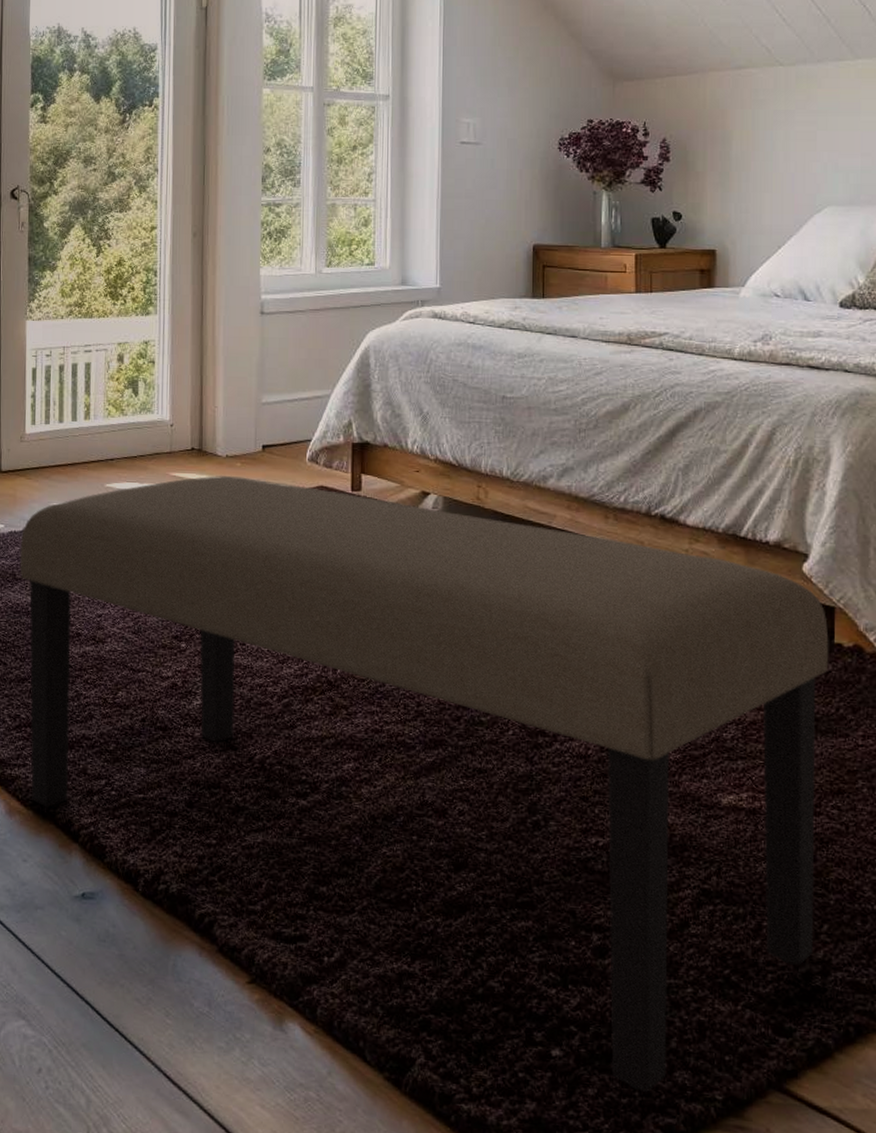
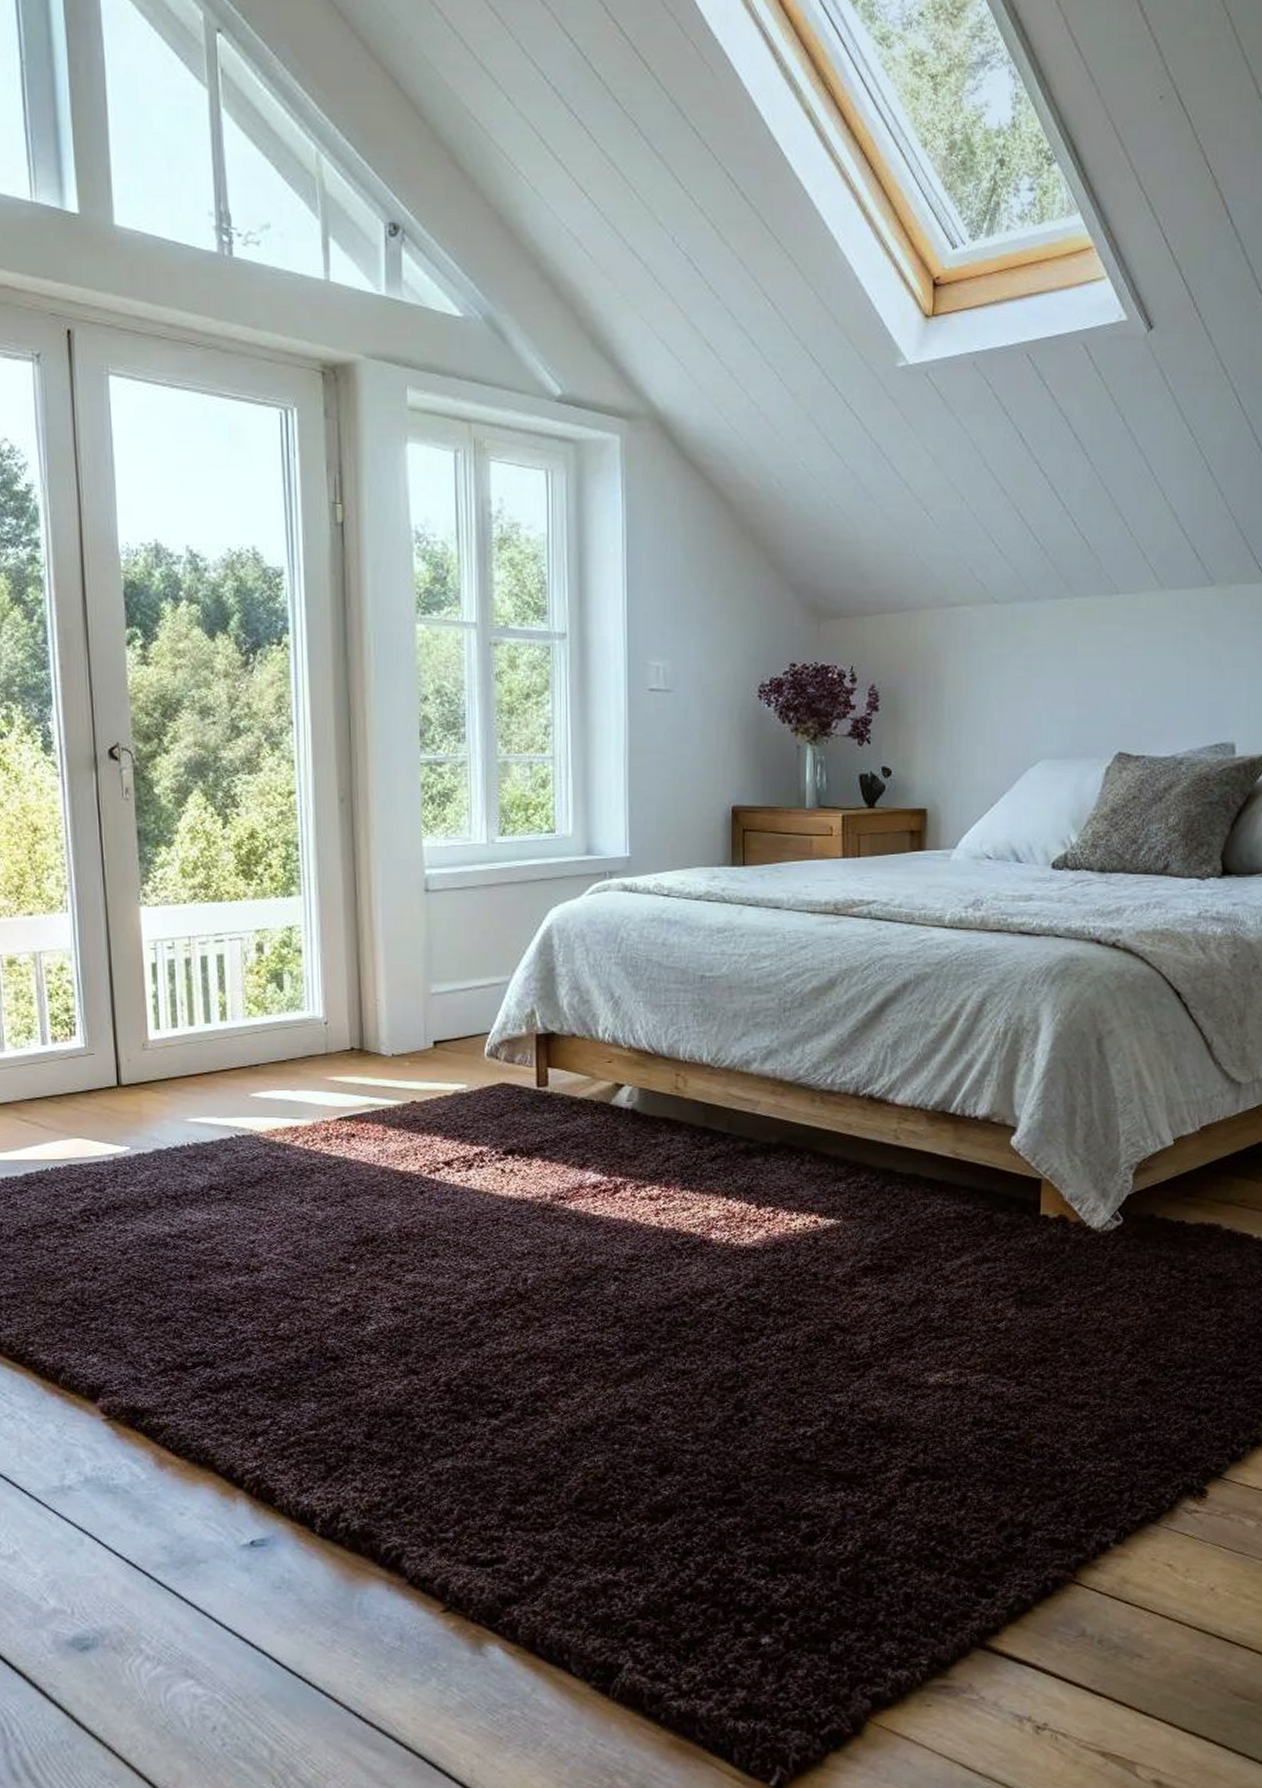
bench: present [19,476,829,1092] -> none [151,1077,1035,1666]

